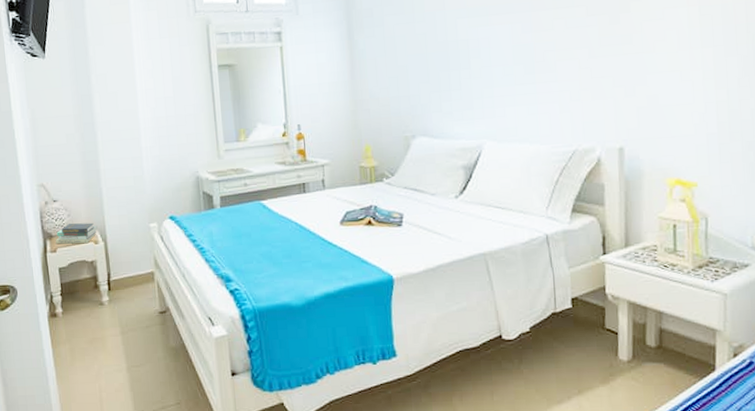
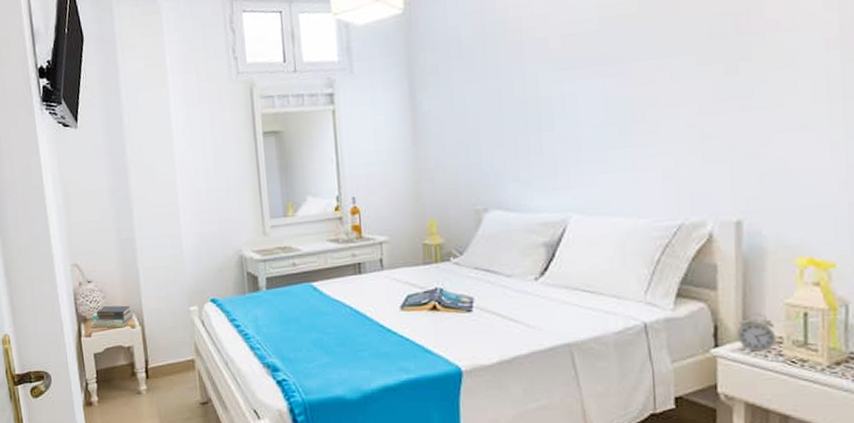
alarm clock: none [621,225,652,259] -> present [737,313,777,353]

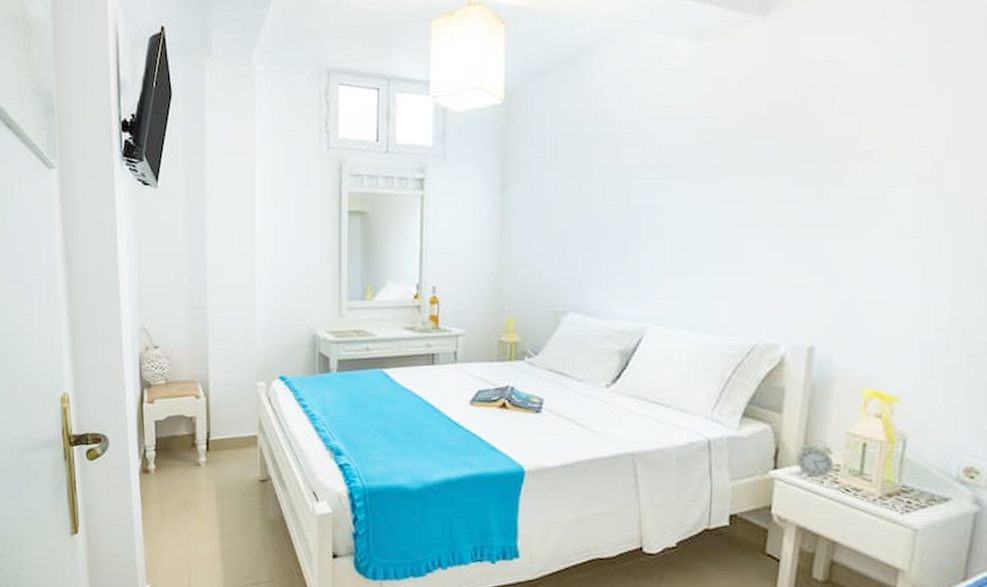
books: present [89,305,134,328] -> none [153,373,200,398]

